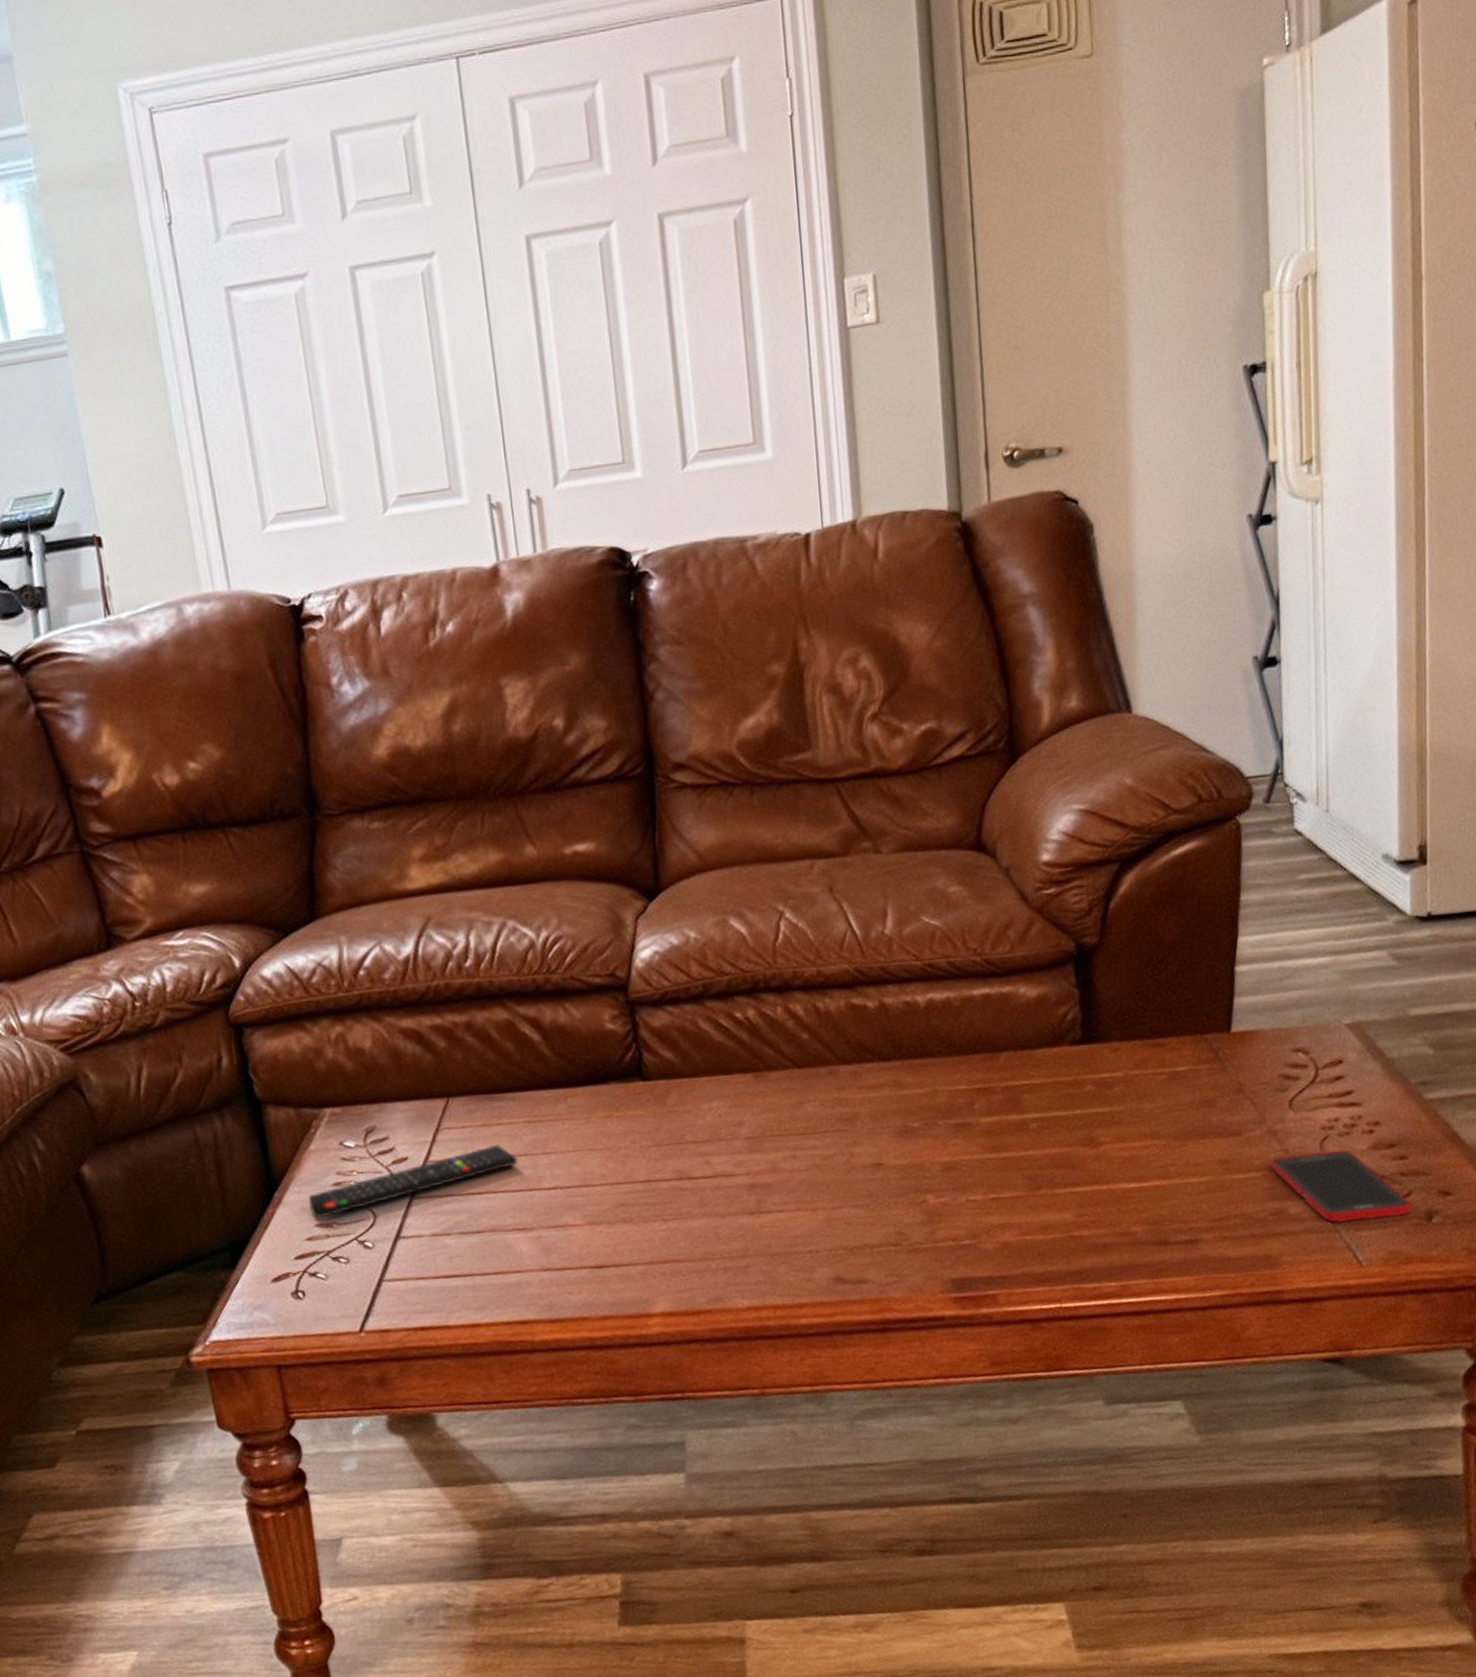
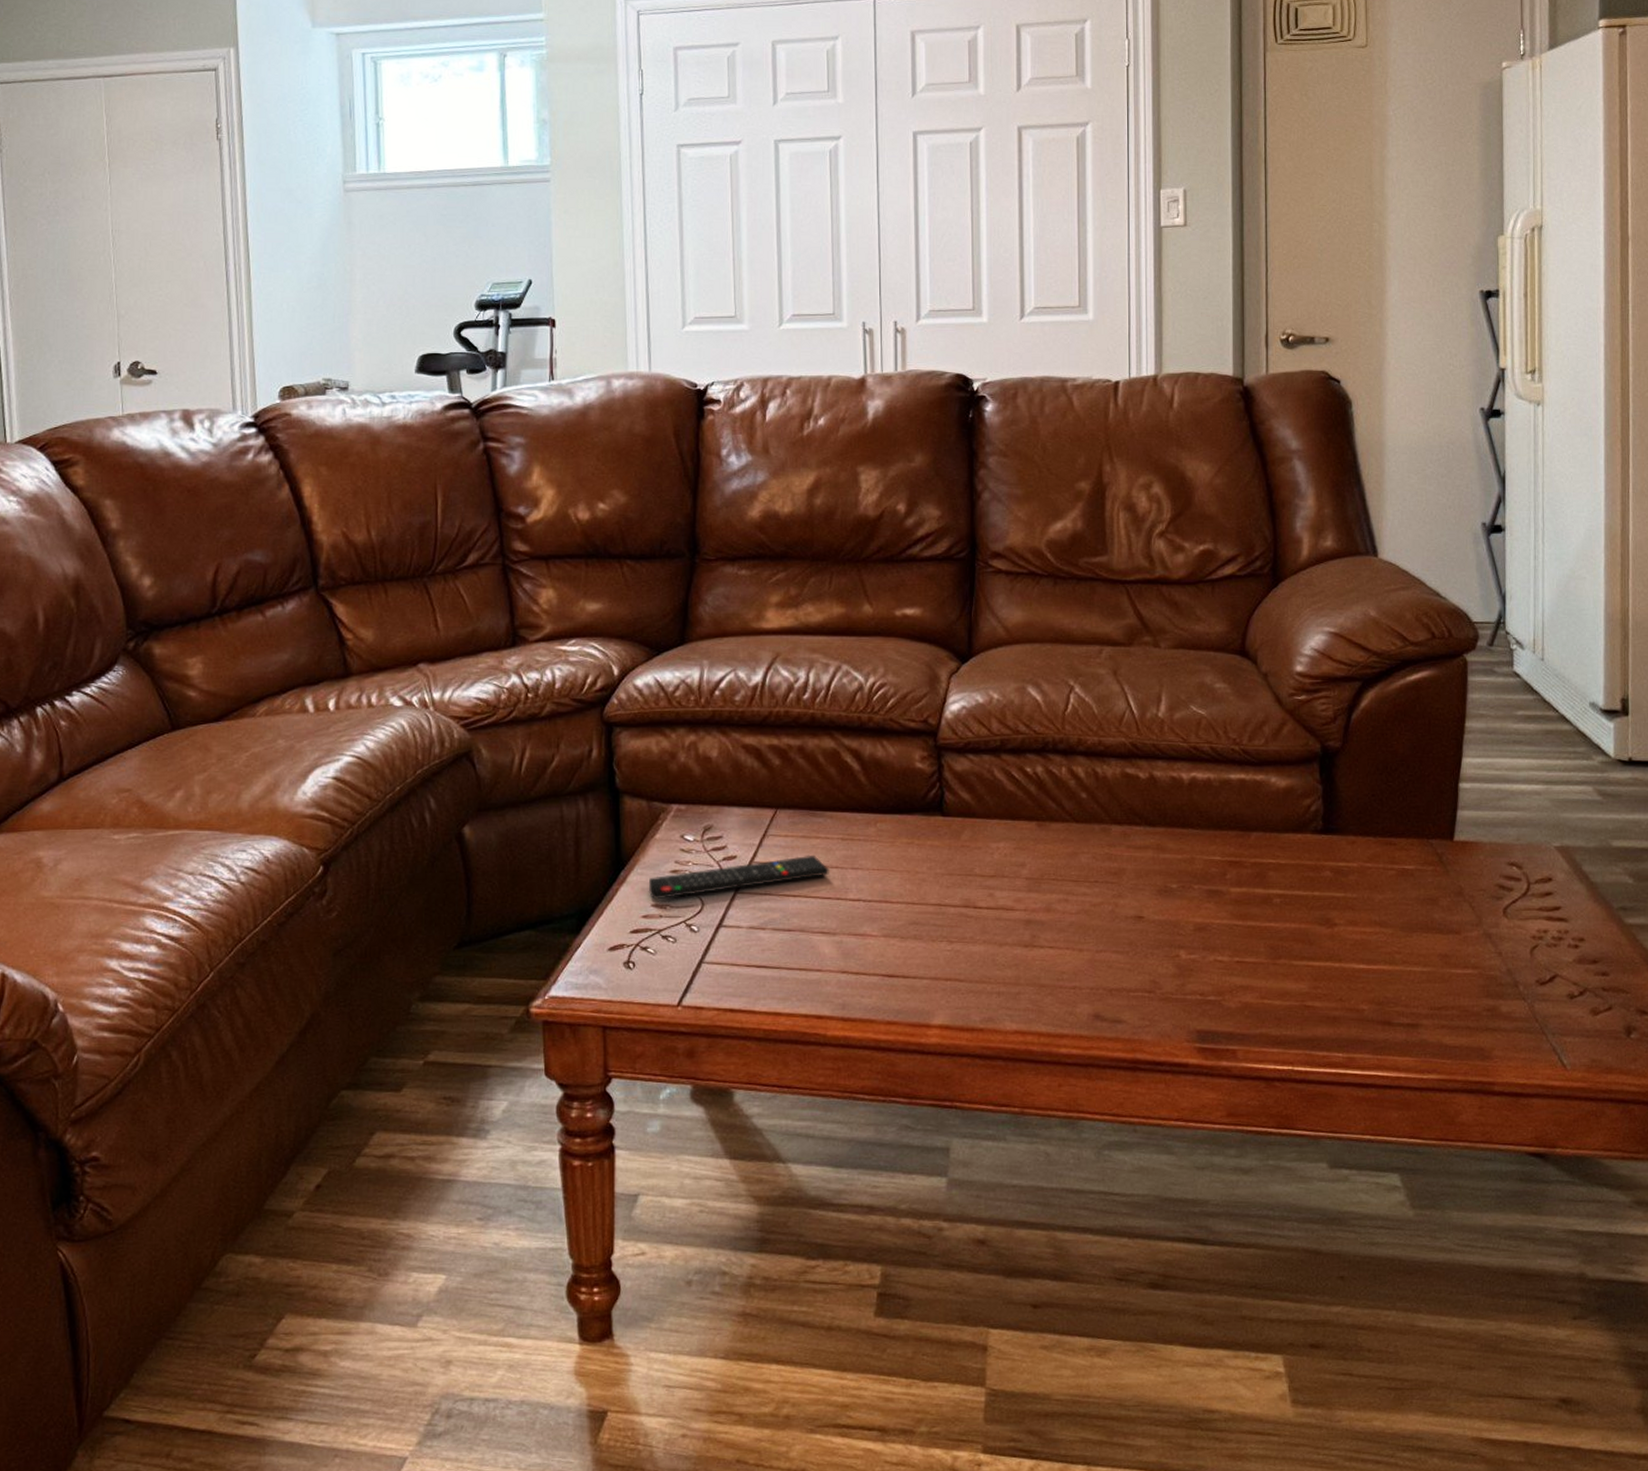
cell phone: present [1270,1150,1411,1224] -> none [1485,957,1611,1029]

